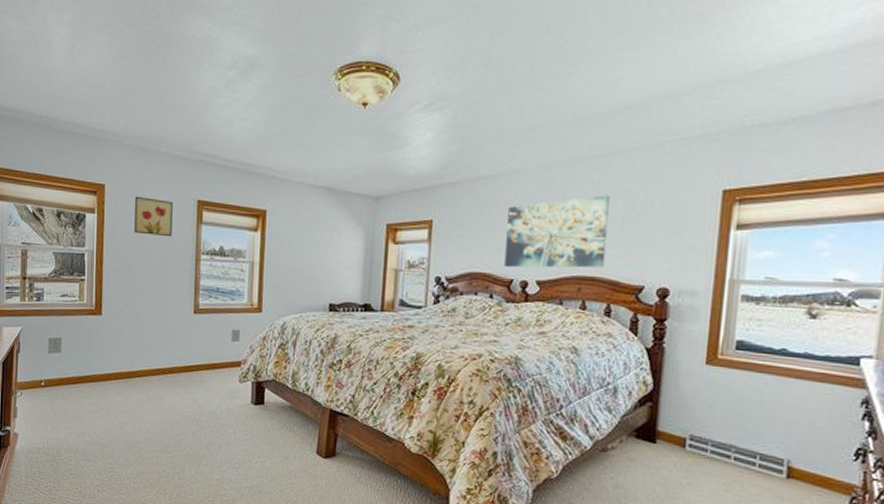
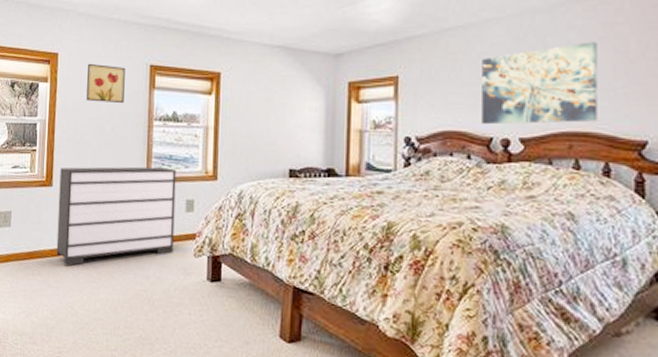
dresser: none [107,297,223,390] -> present [56,166,177,266]

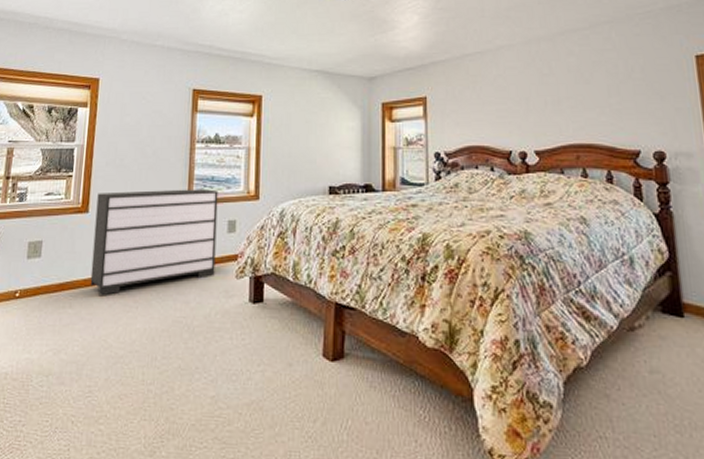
wall art: present [86,63,125,104] -> none [127,88,168,127]
wall art: present [482,41,597,125] -> none [498,65,598,140]

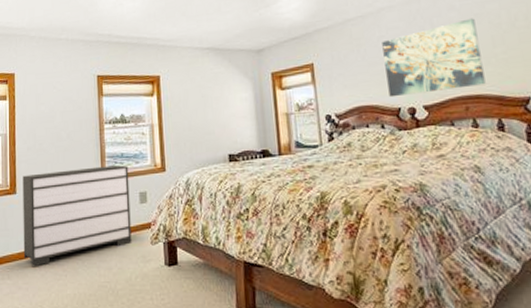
wall art: none [498,65,598,140] -> present [382,18,486,98]

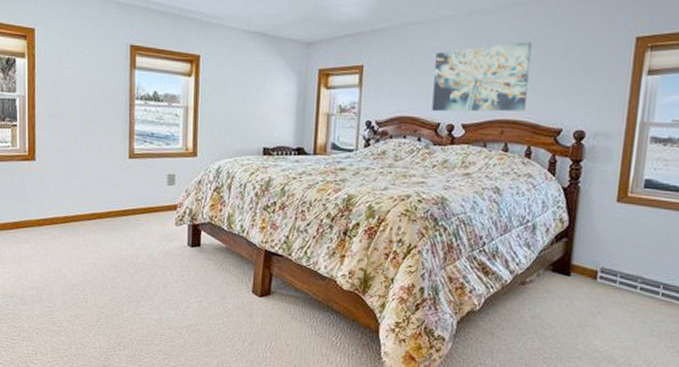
dresser: present [23,165,132,267] -> none [42,142,158,235]

